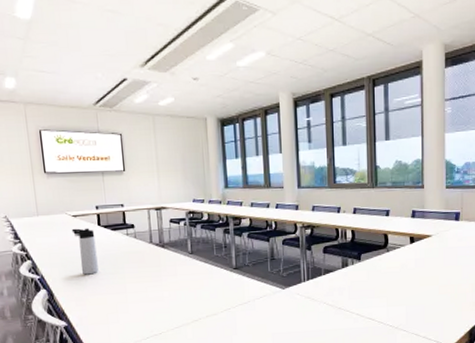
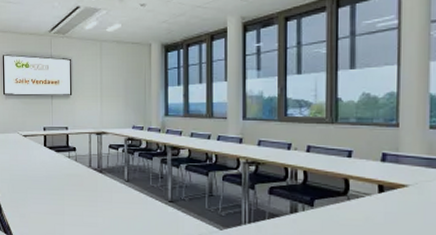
thermos bottle: present [71,228,99,275] -> none [21,147,41,193]

